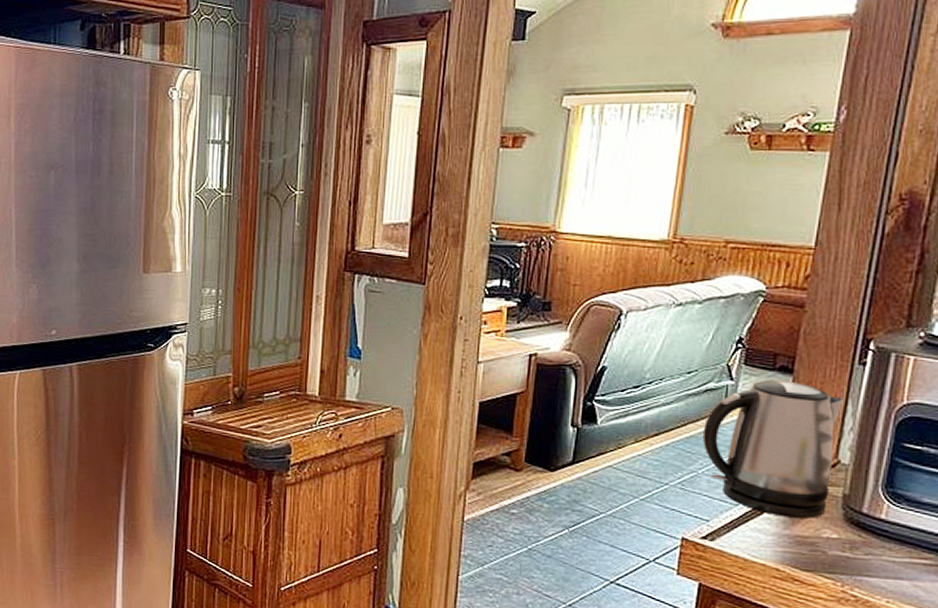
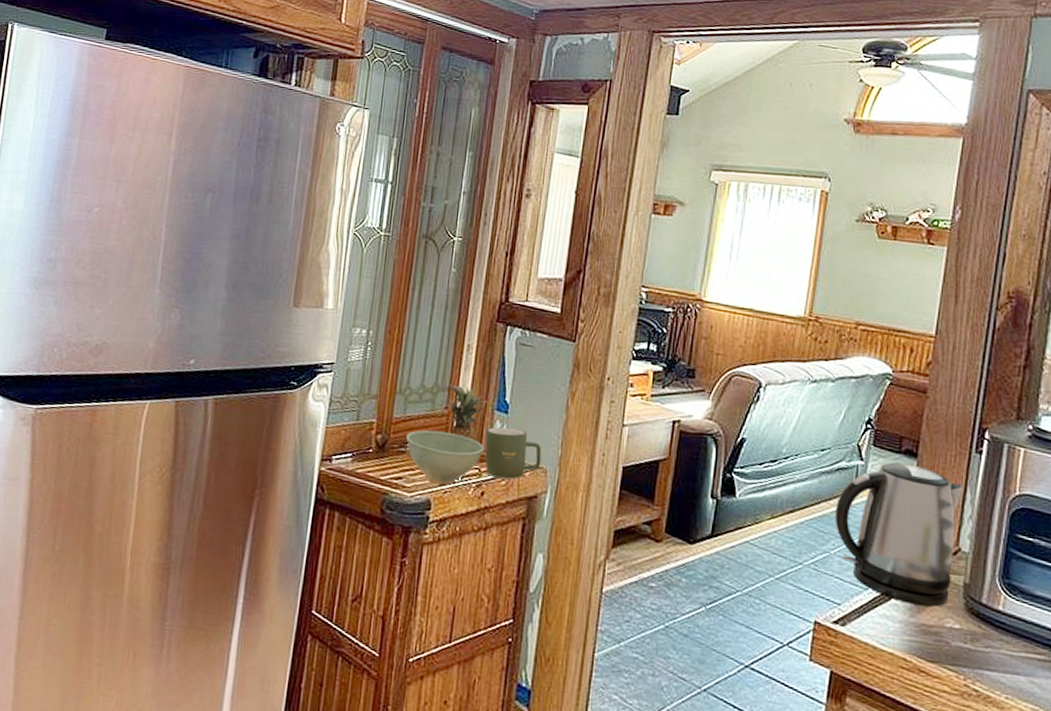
bowl: none [262,380,340,431] -> present [405,430,485,486]
fruit: none [300,334,341,388] -> present [448,383,489,442]
mug: none [340,372,397,422] -> present [485,427,542,481]

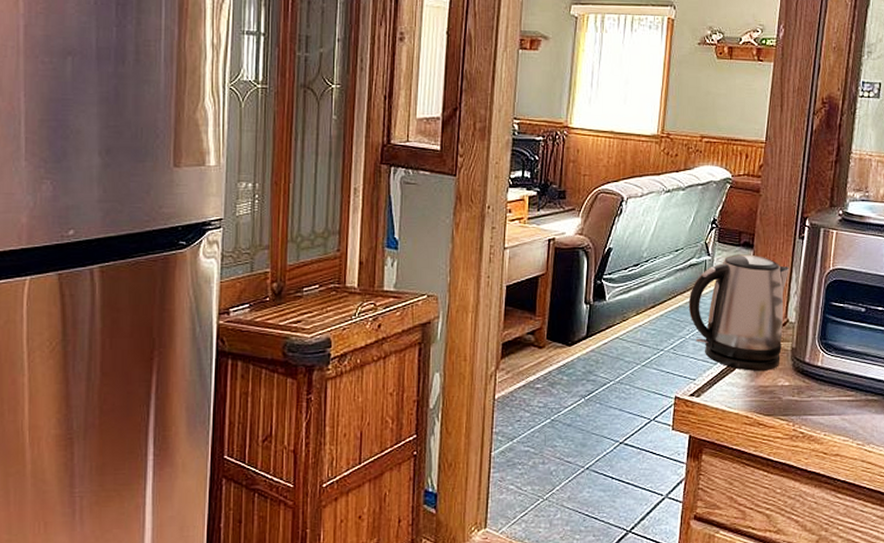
bowl: present [405,430,485,486] -> none [301,272,378,324]
fruit: present [448,383,489,442] -> none [338,227,378,279]
mug: present [485,427,542,481] -> none [378,263,432,311]

